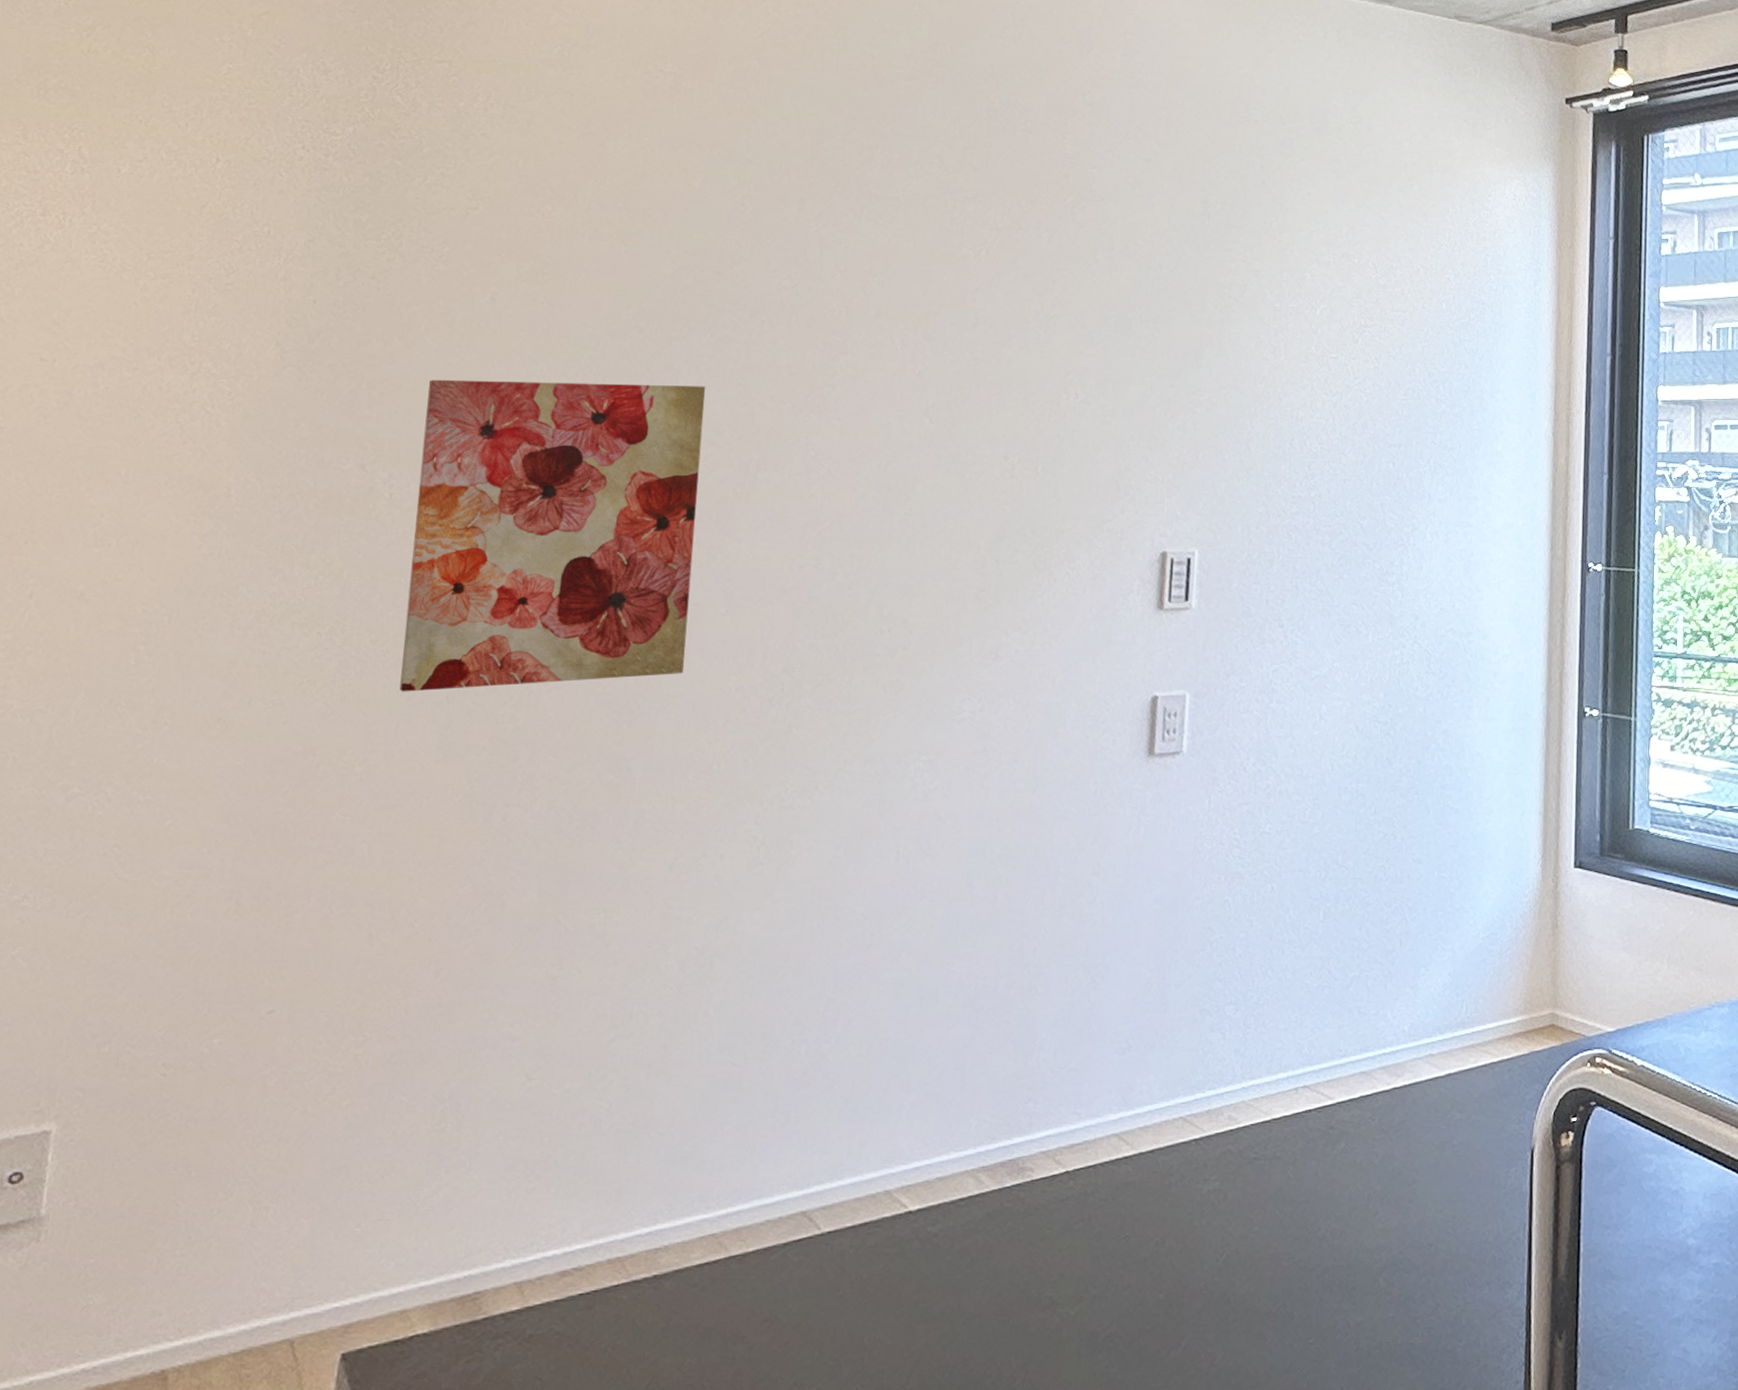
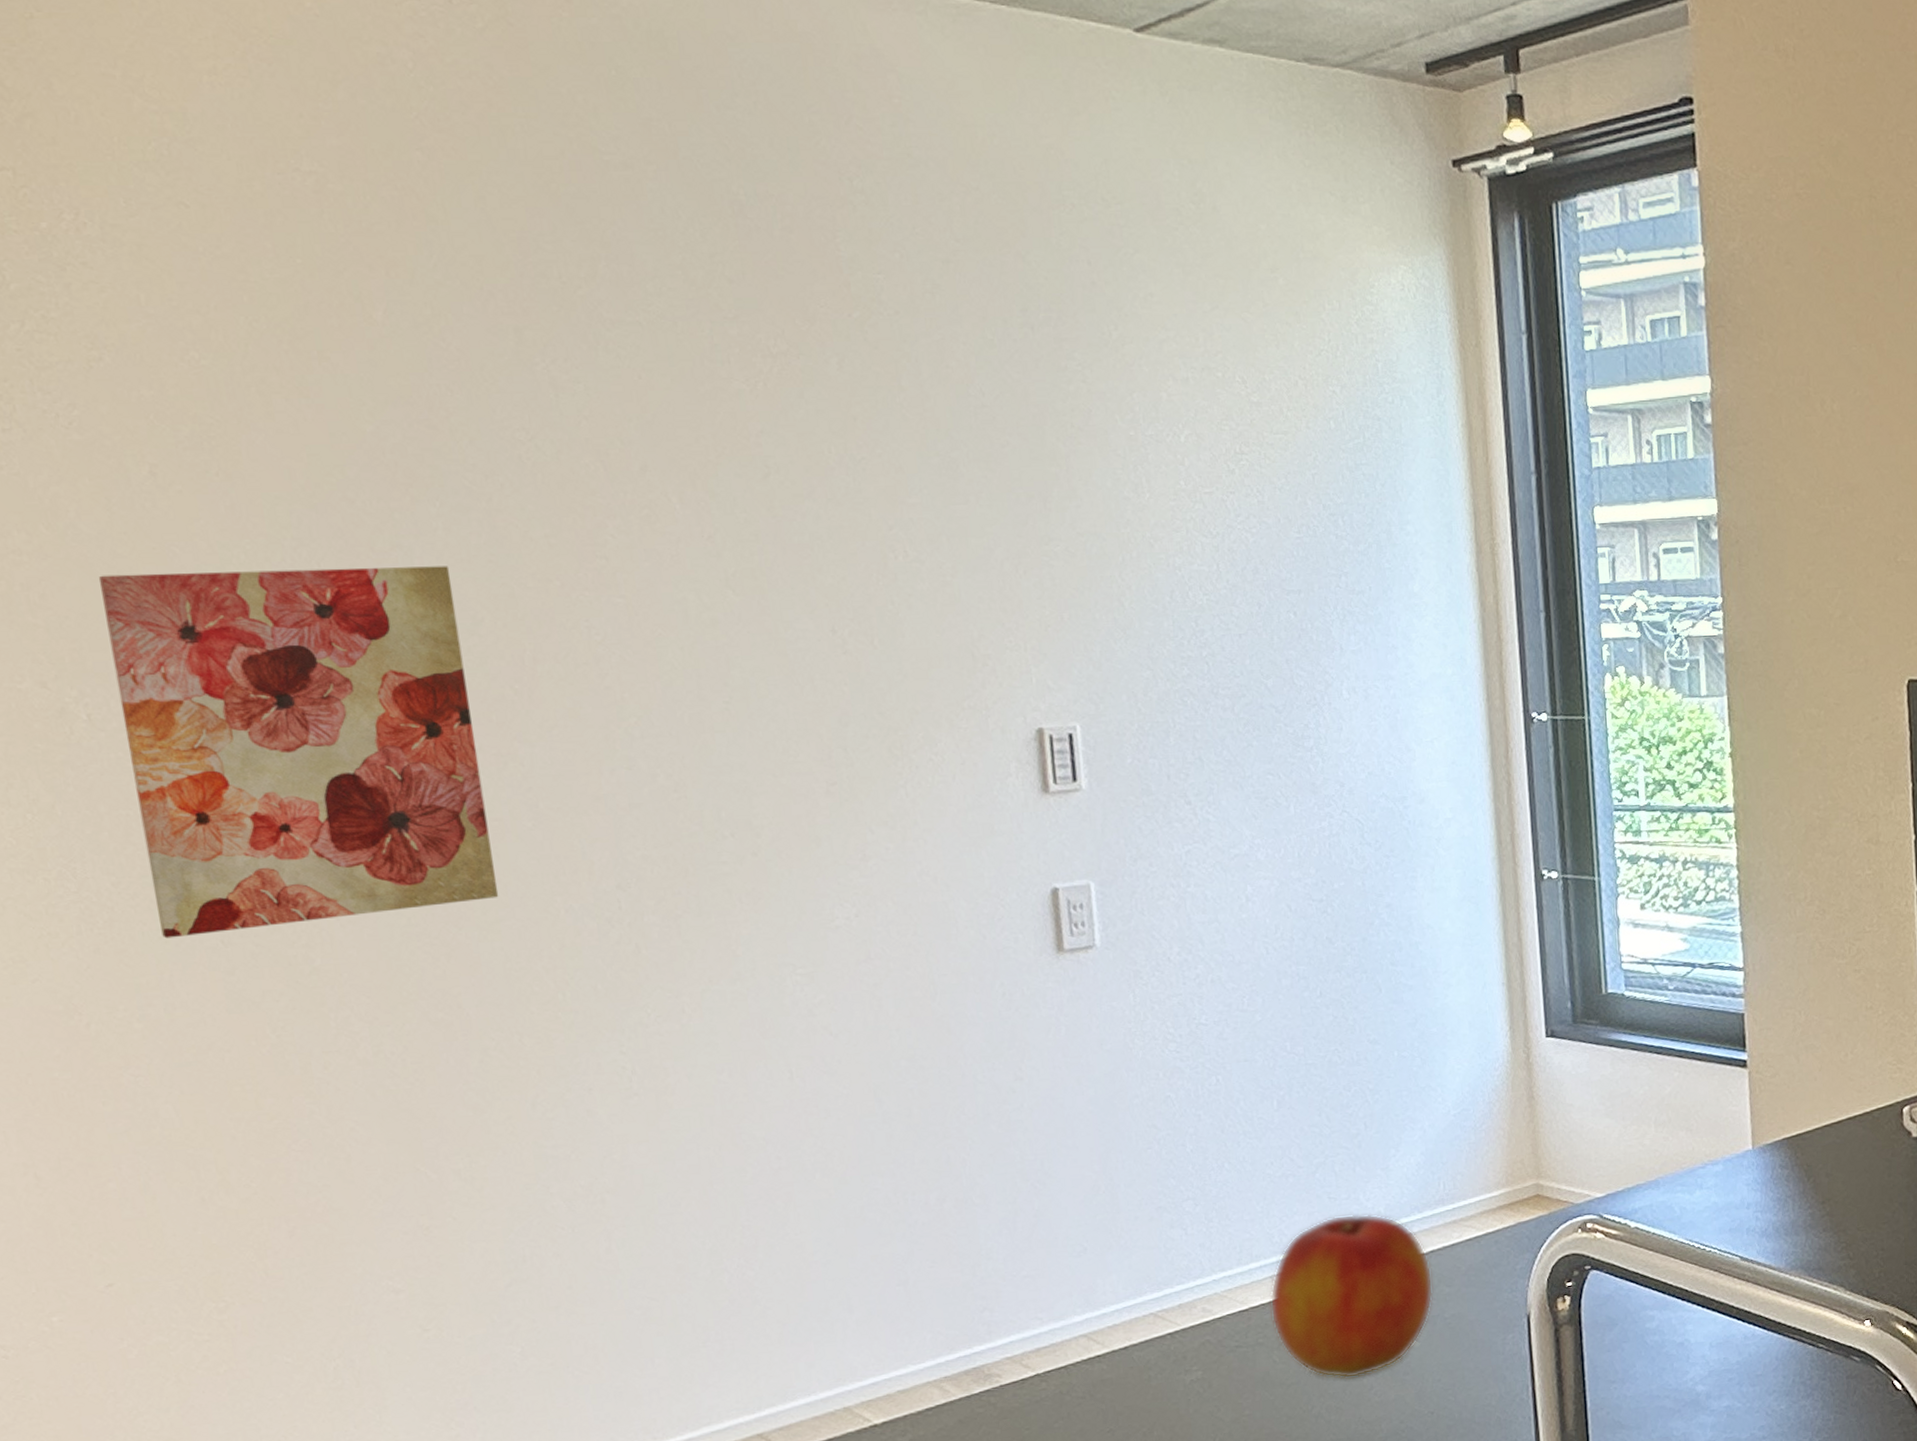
apple: none [1291,1030,1446,1202] -> present [1269,1213,1434,1379]

